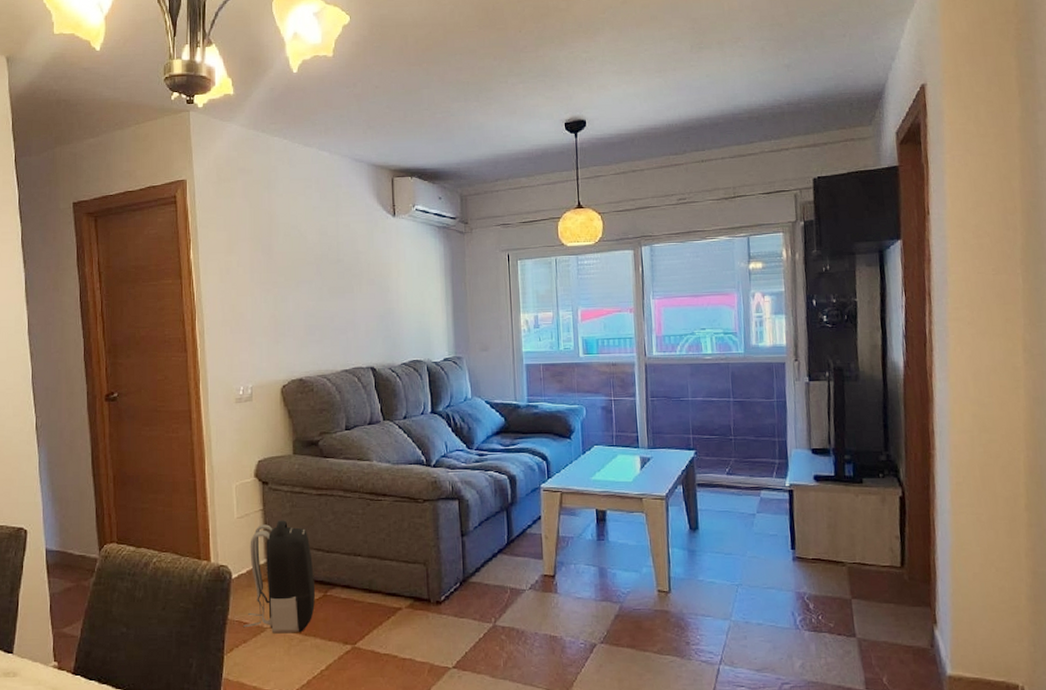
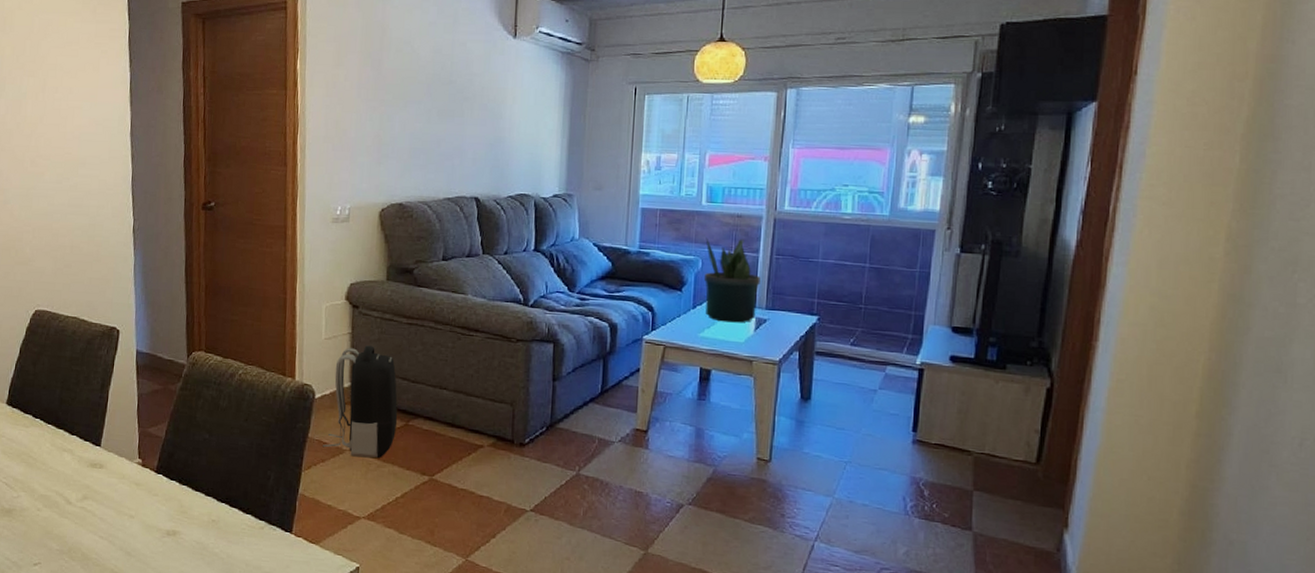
planter: none [586,385,640,464] -> present [705,237,760,323]

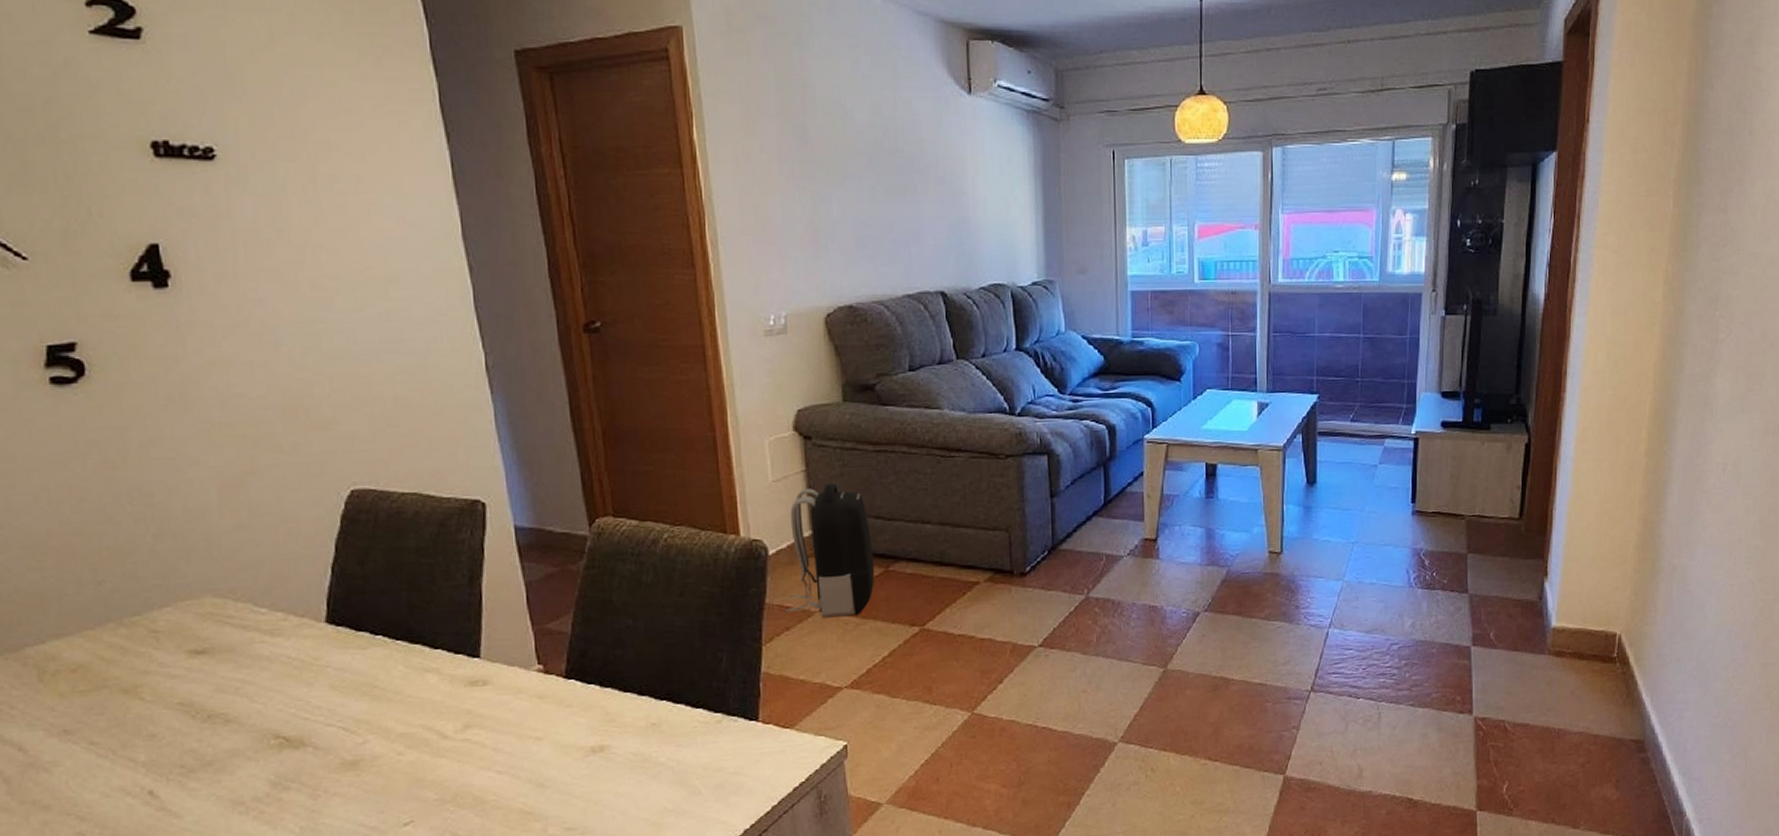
planter: present [705,237,760,323] -> none [1201,318,1259,411]

